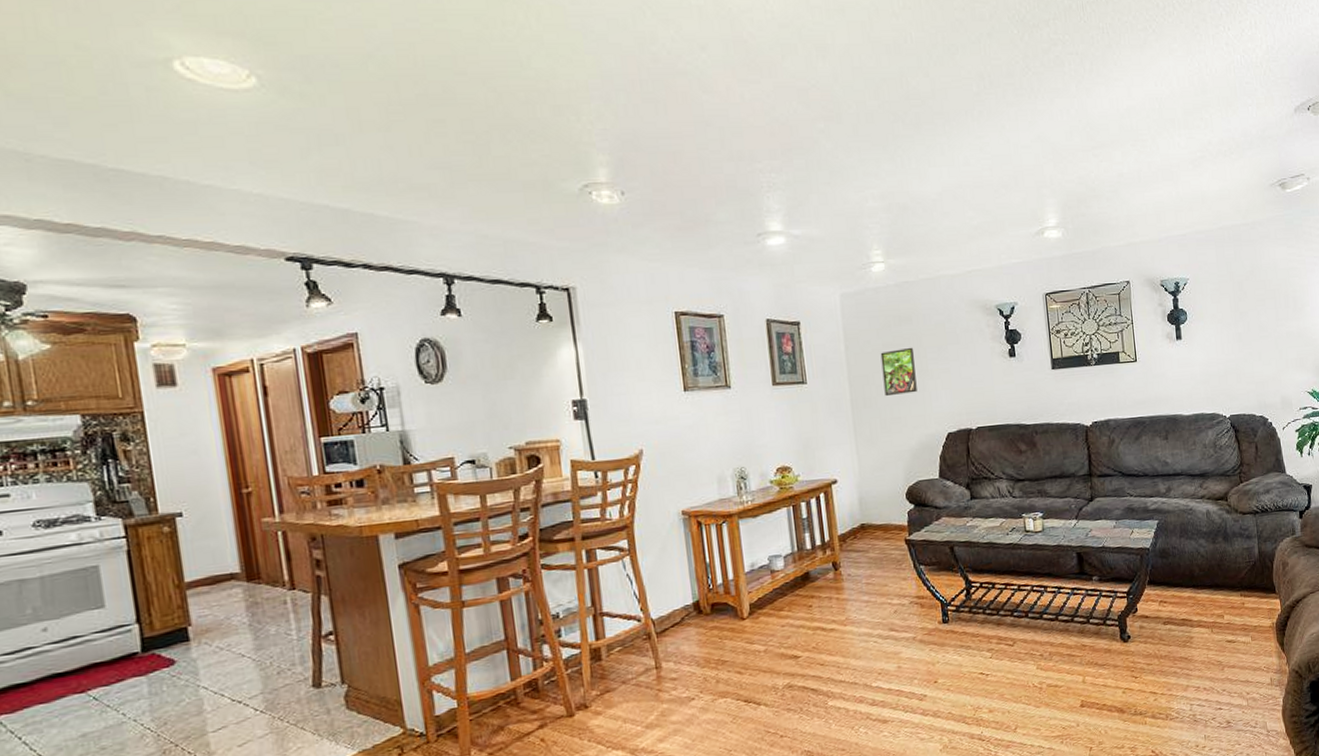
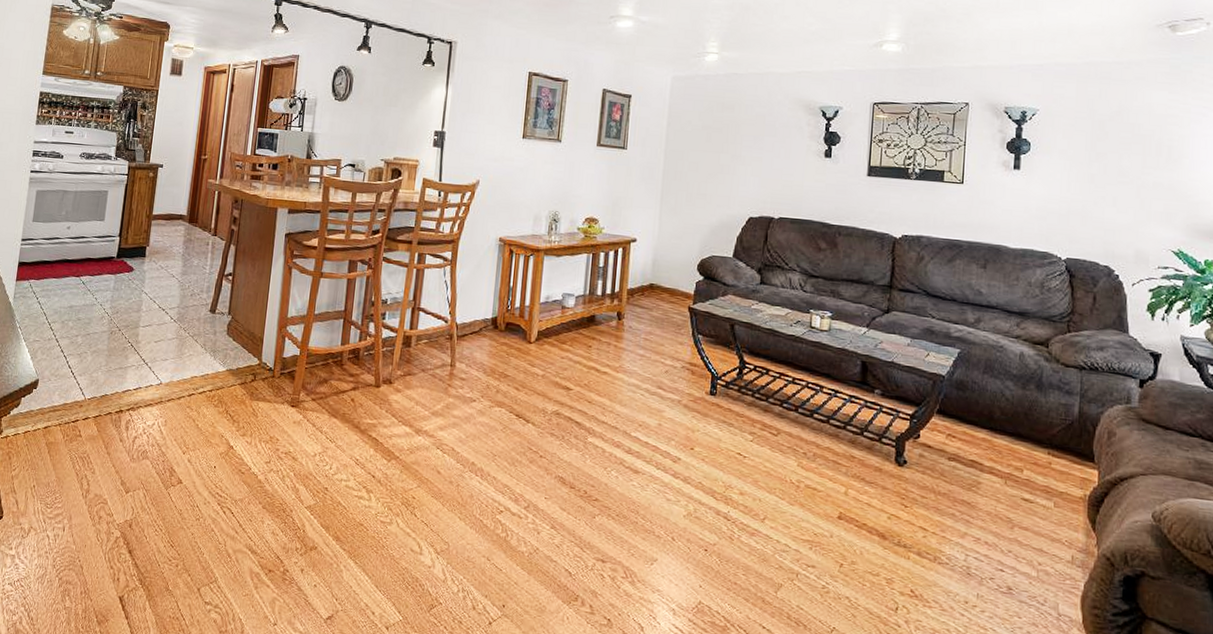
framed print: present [880,347,917,397] -> none [695,132,730,175]

